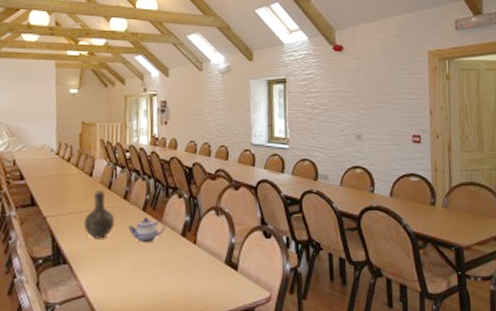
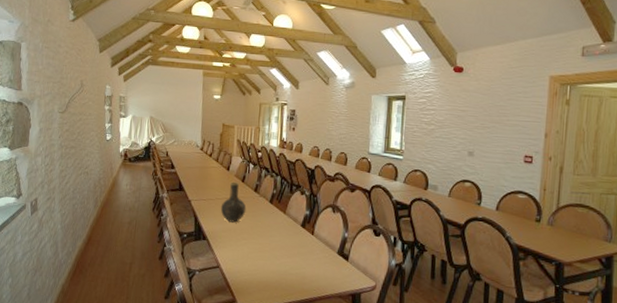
teapot: present [128,217,165,243] -> none [257,208,288,230]

